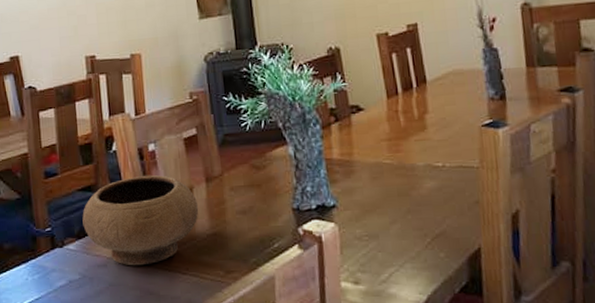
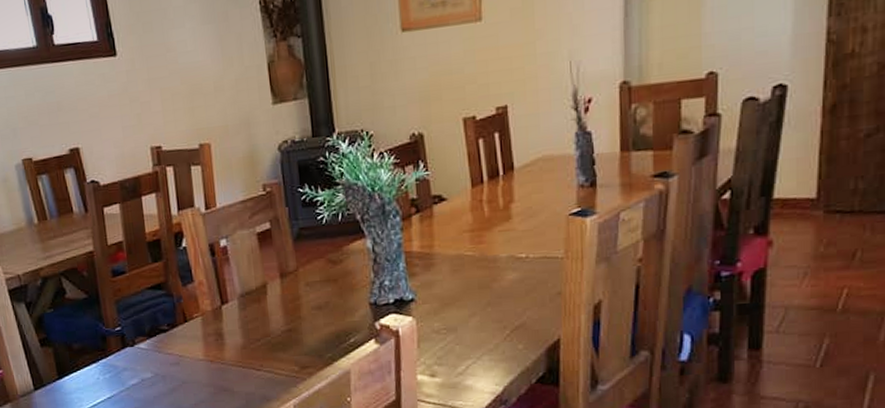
bowl: present [82,174,199,266] -> none [152,271,273,363]

